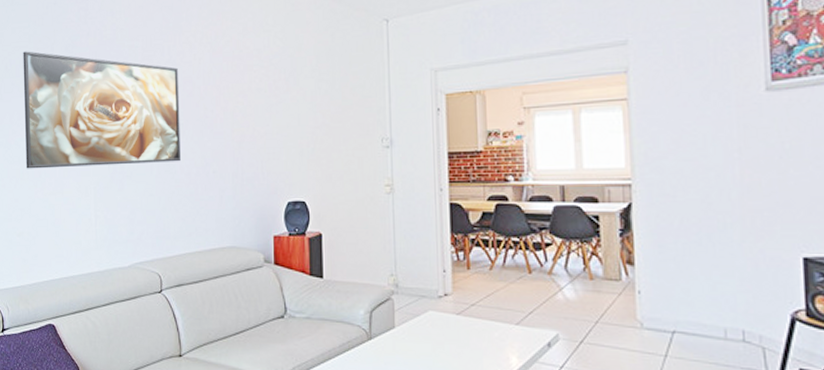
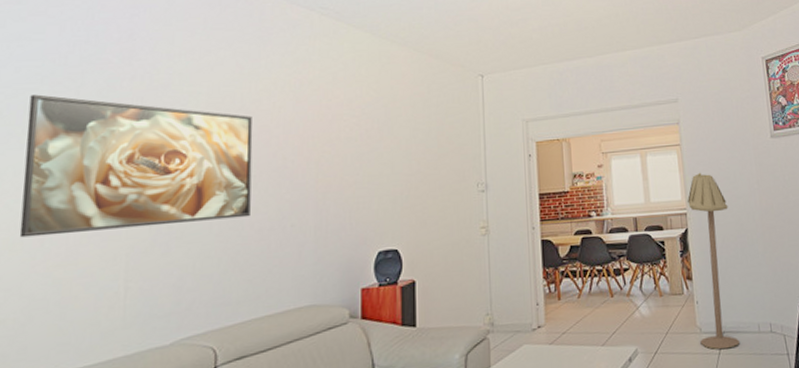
floor lamp: none [634,134,695,352] -> present [688,172,739,350]

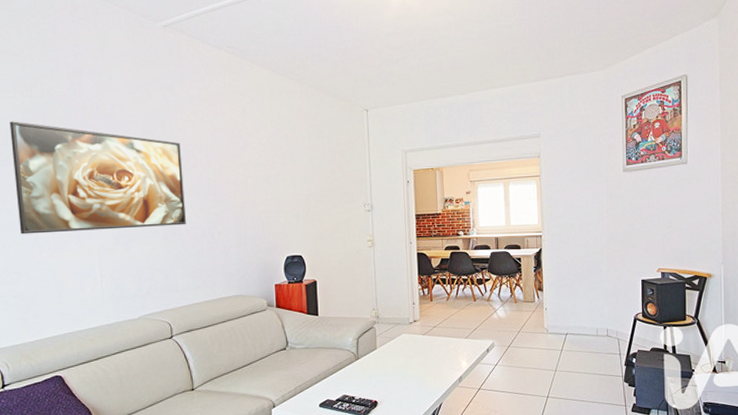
floor lamp: present [688,172,739,350] -> none [543,200,579,347]

